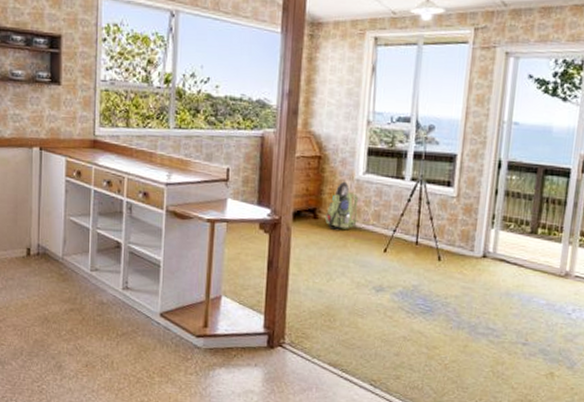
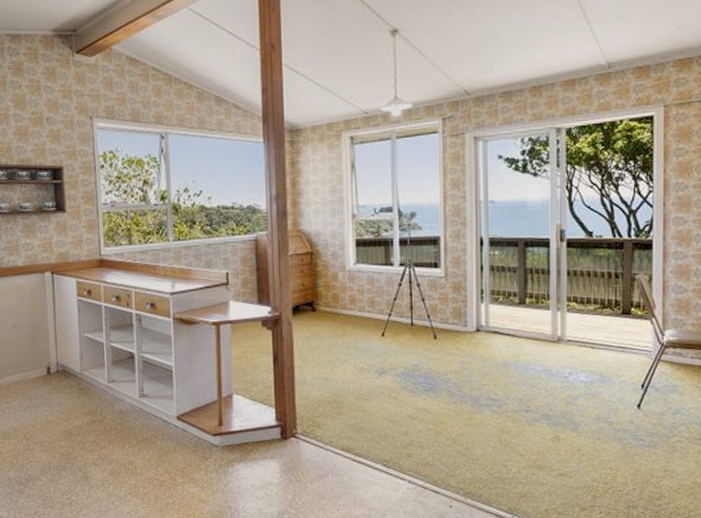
backpack: present [325,181,364,230] -> none [323,273,360,320]

